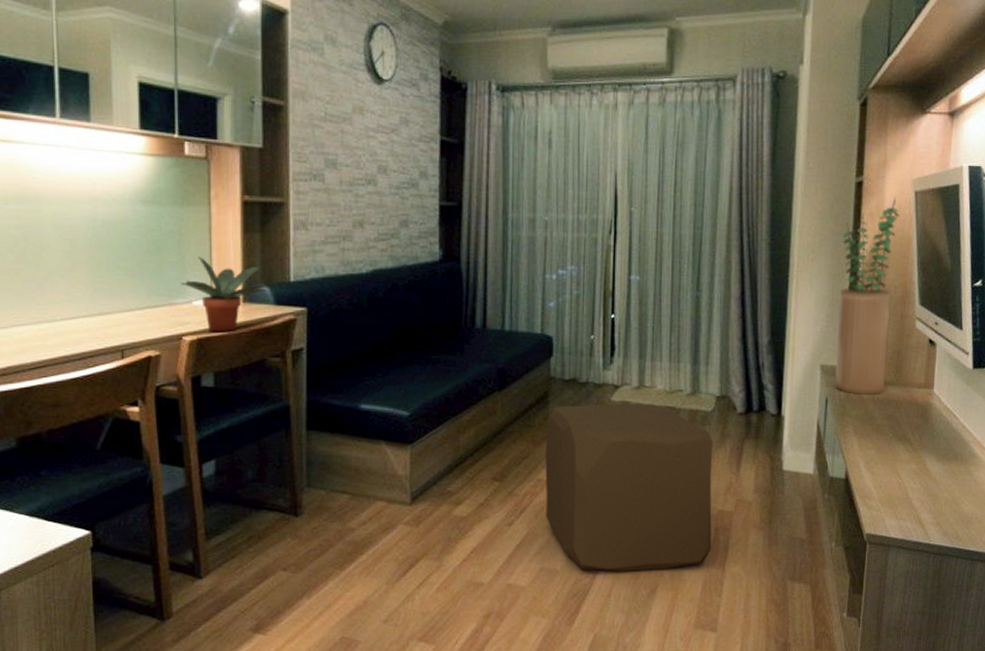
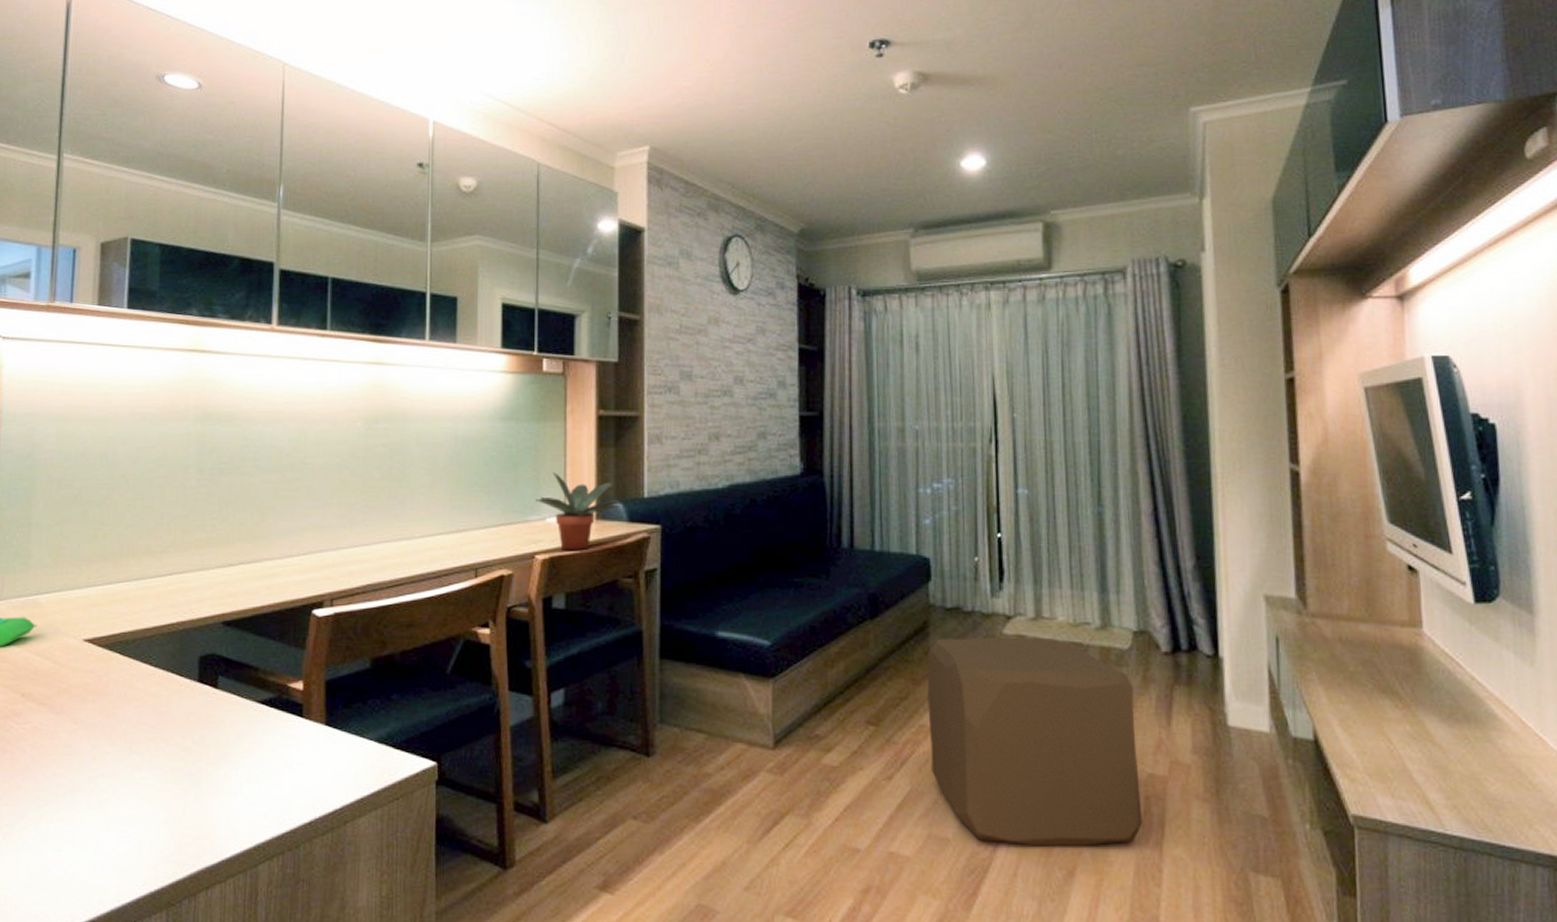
vase: present [834,197,900,395] -> none [1275,395,1355,634]

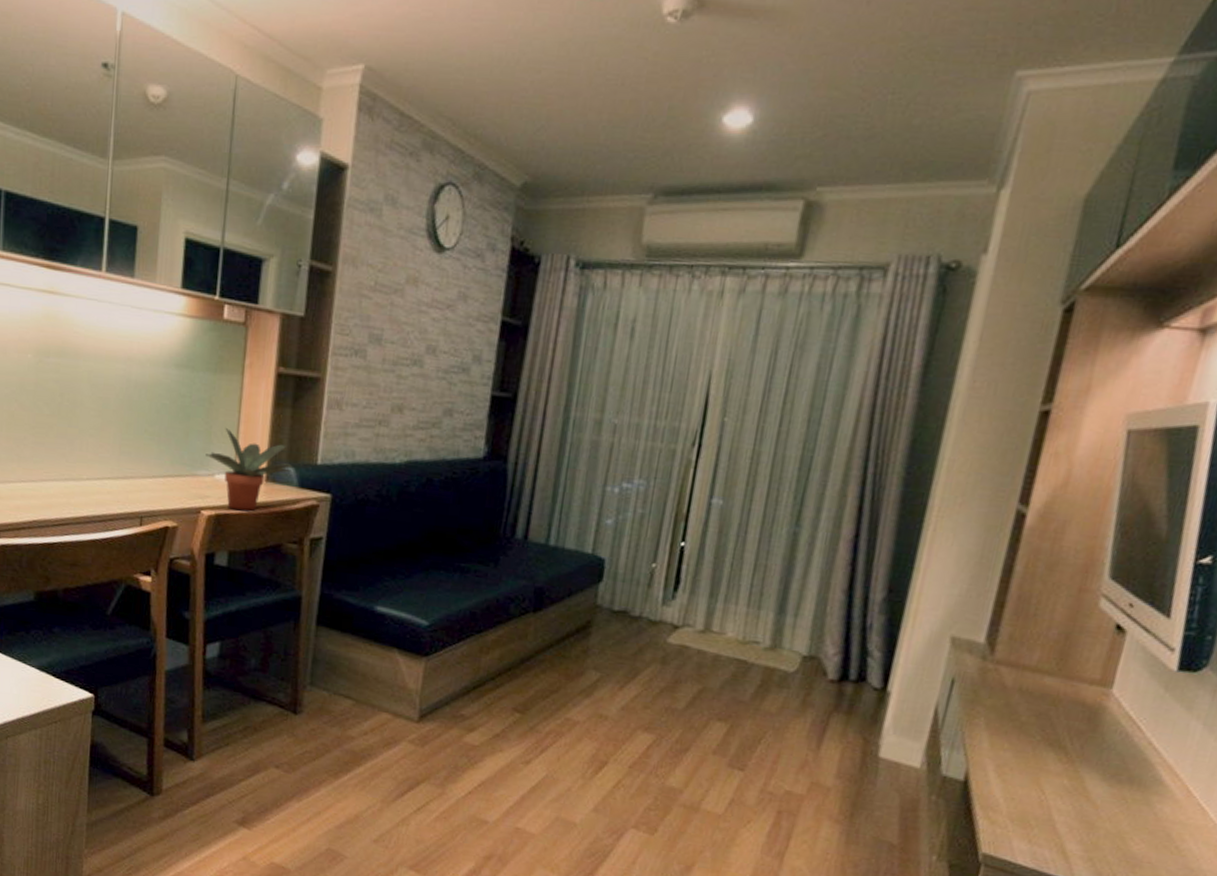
pouf: present [926,637,1142,847] -> none [569,638,791,850]

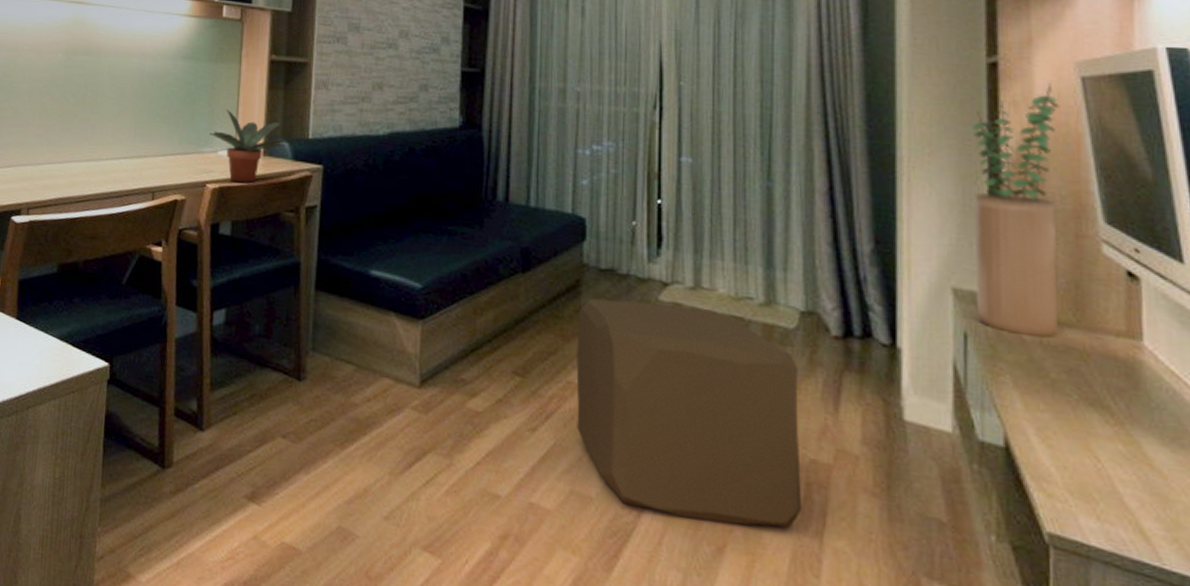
pouf: none [569,638,791,850] -> present [576,298,801,529]
vase: none [967,435,1099,684] -> present [972,83,1060,337]

